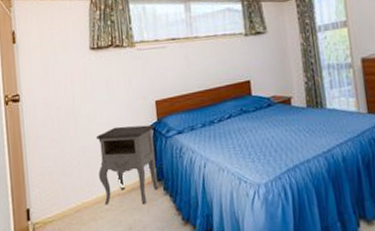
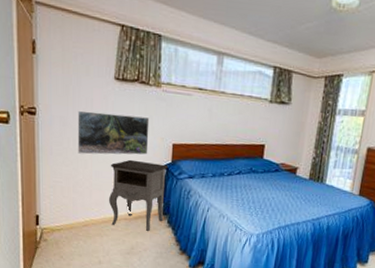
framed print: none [58,79,132,132] -> present [77,110,150,155]

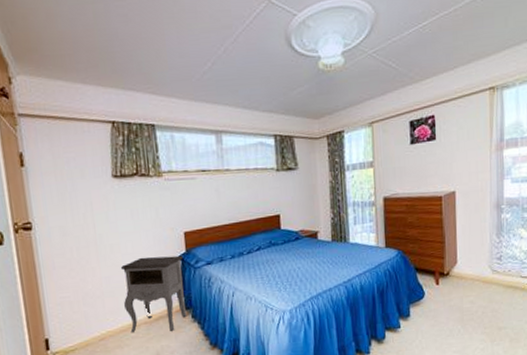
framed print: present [77,110,150,155] -> none [77,210,159,262]

